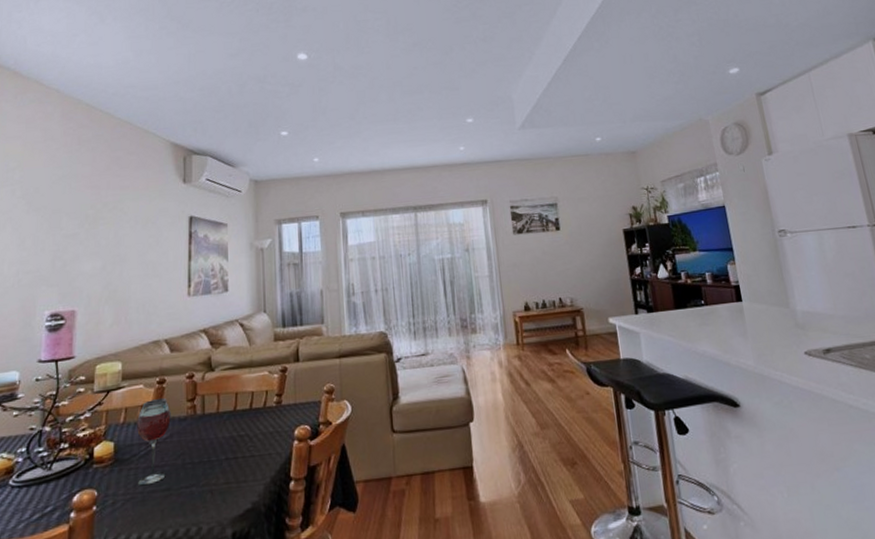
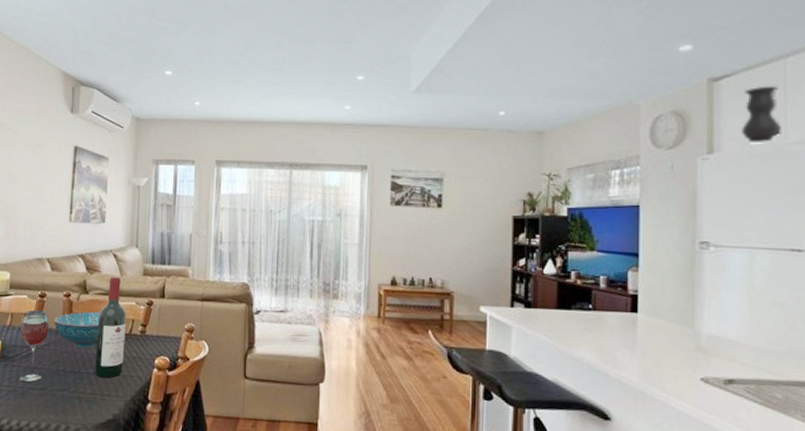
bowl: none [176,389,229,434] -> present [54,311,100,349]
wine bottle: none [226,347,260,463] -> present [94,276,126,378]
vase: none [785,95,818,142] -> present [742,87,780,142]

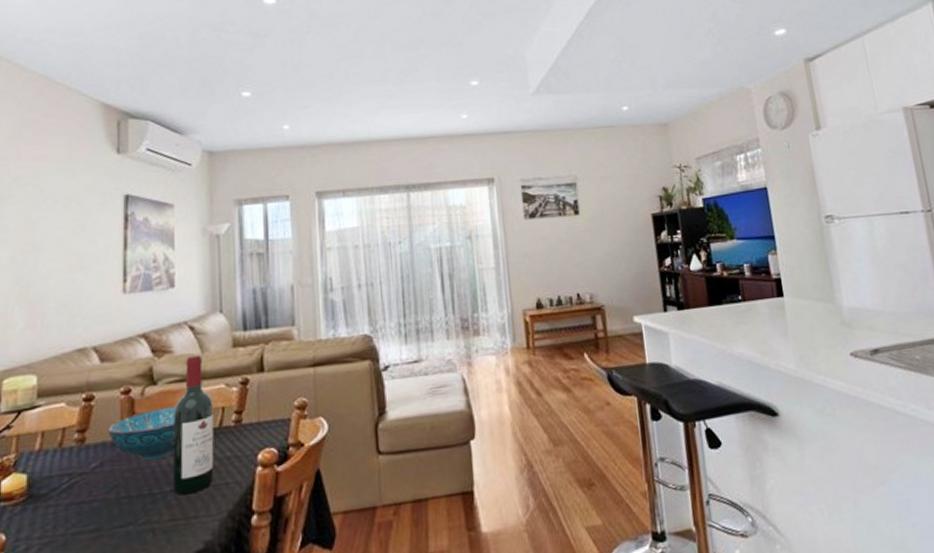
wineglass: present [18,309,49,383] -> none [57,418,101,527]
vase: present [742,87,780,142] -> none [835,63,871,116]

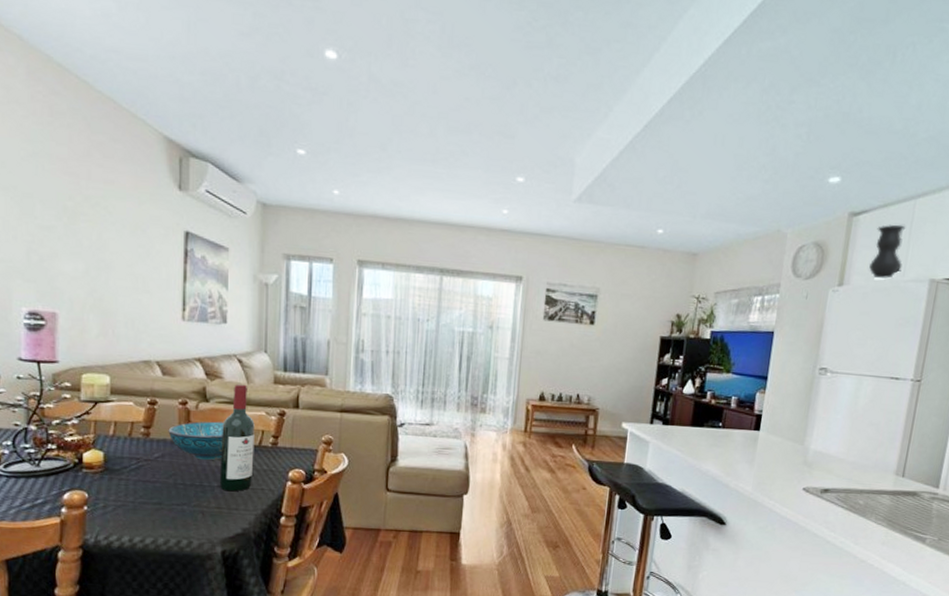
vase: none [835,63,871,116] -> present [869,225,905,279]

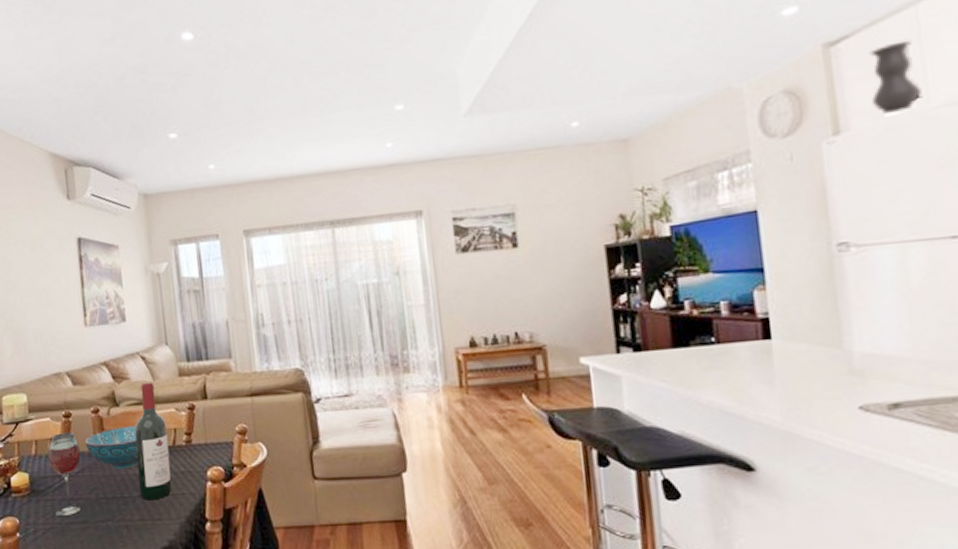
wineglass: none [127,418,163,497] -> present [48,431,82,517]

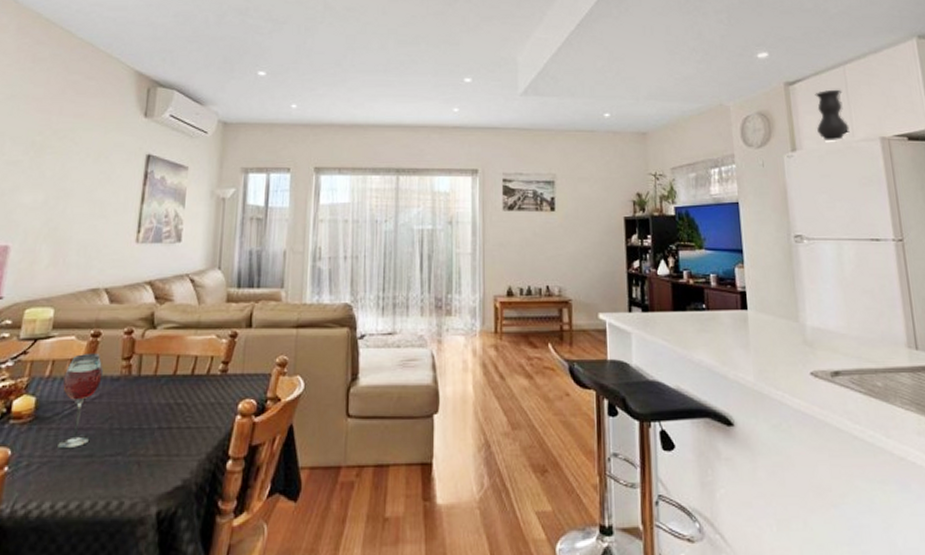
bowl: present [84,425,139,470] -> none [109,350,170,398]
wine bottle: present [134,382,172,501] -> none [160,305,204,433]

